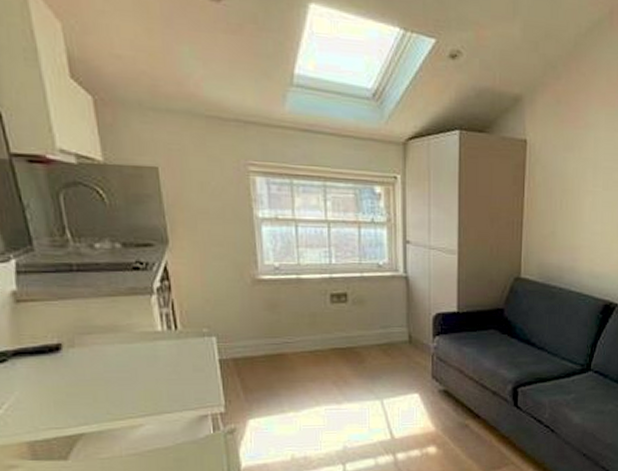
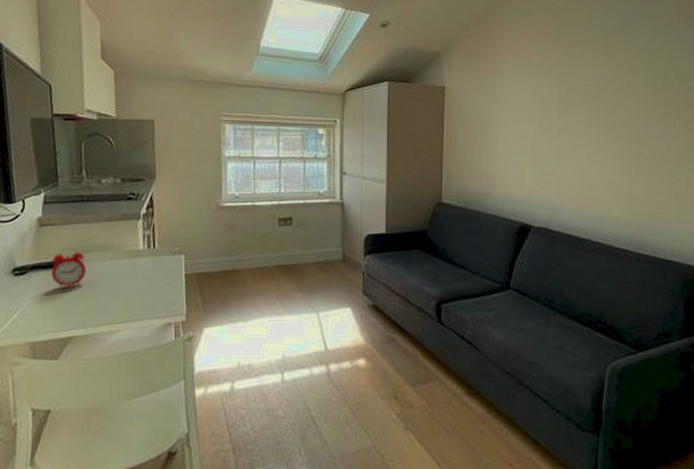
alarm clock: none [41,328,90,378] -> present [51,247,86,289]

